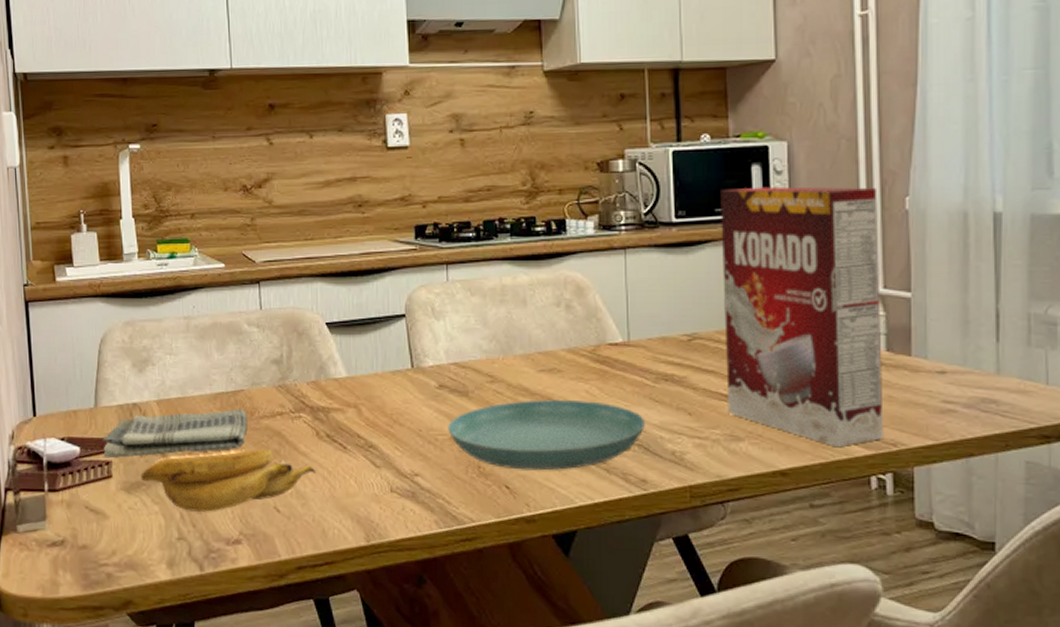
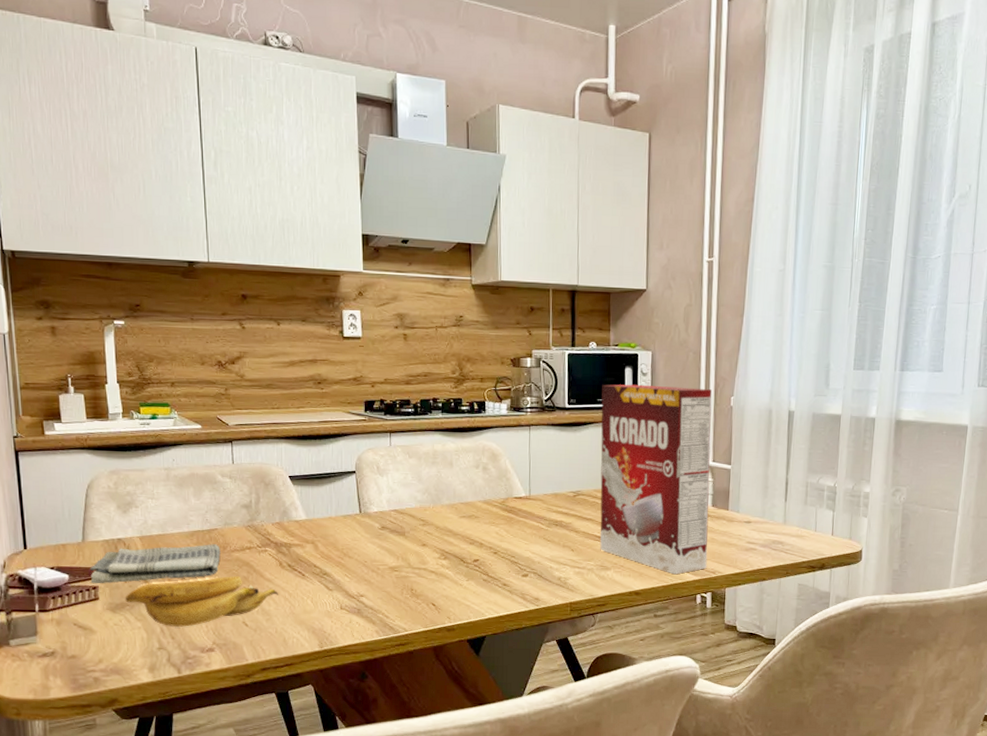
saucer: present [448,400,645,471] -> none [388,539,539,592]

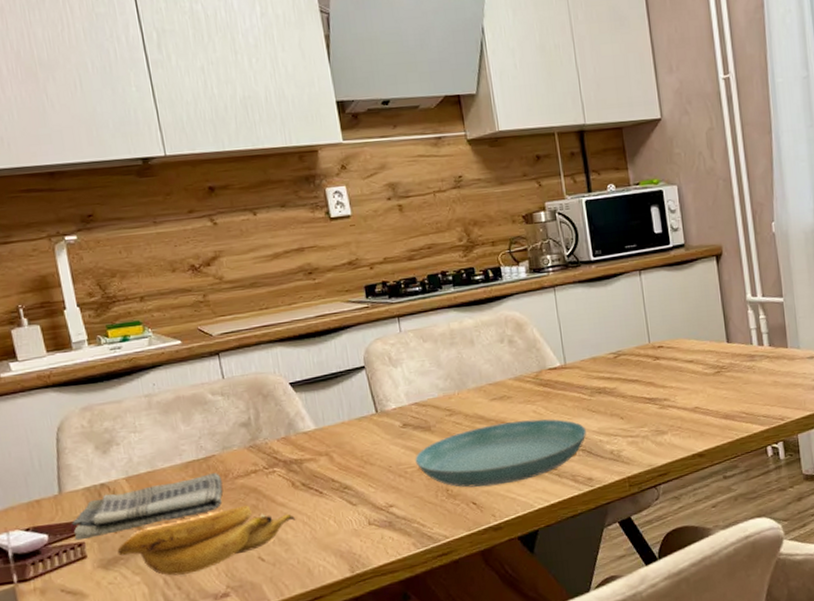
saucer: none [388,539,539,592] -> present [415,419,586,488]
cereal box: present [600,384,713,575] -> none [628,218,774,428]

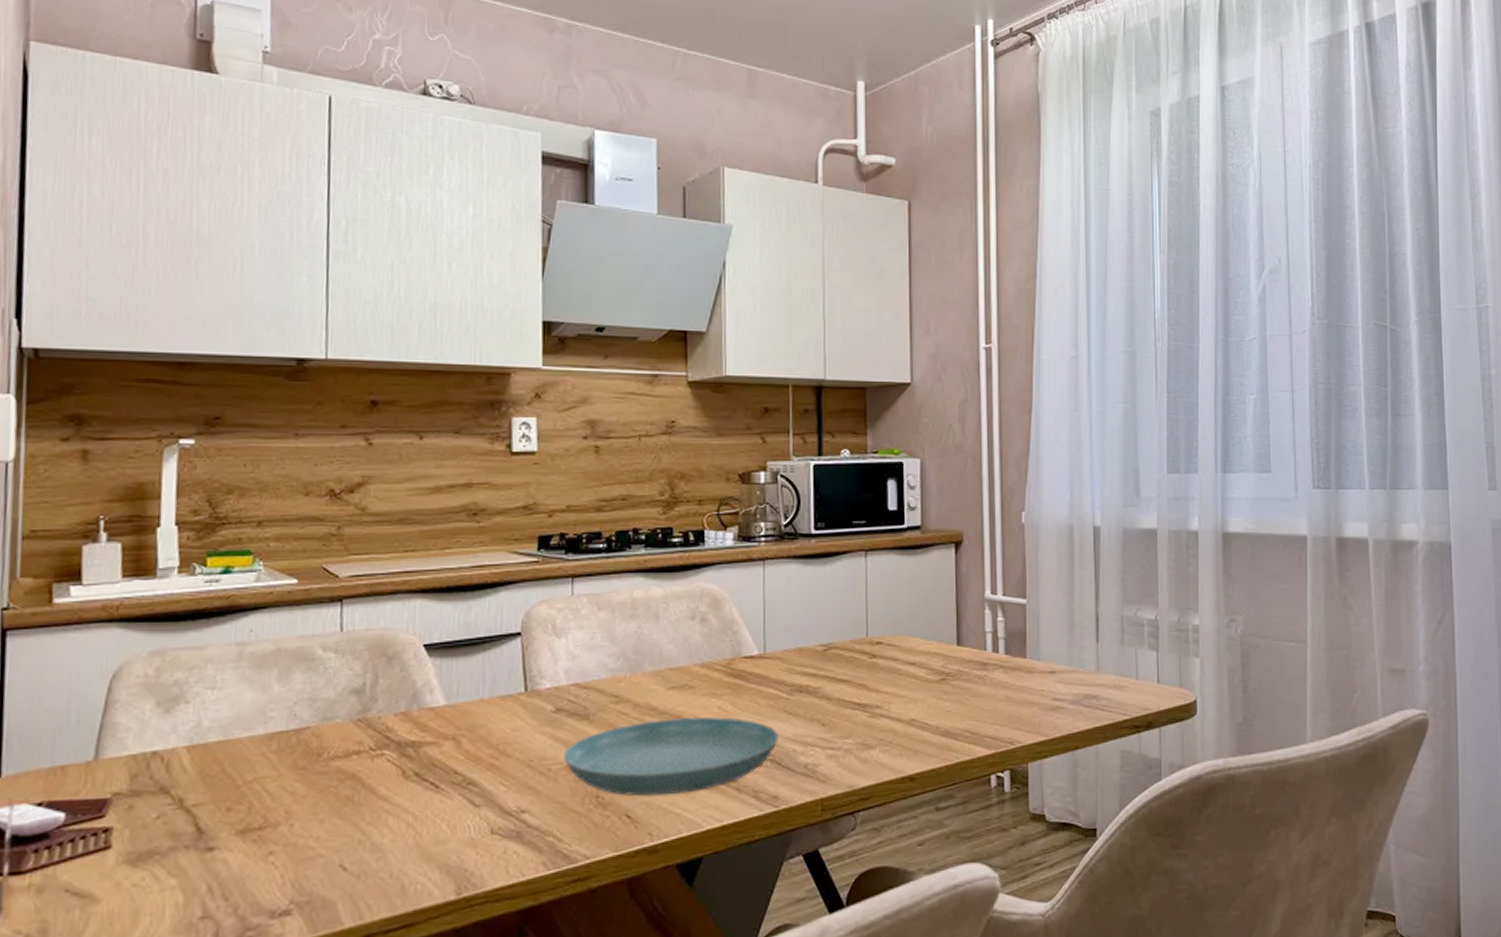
dish towel: present [72,473,223,541] -> none [100,750,313,825]
banana: present [117,505,296,576] -> none [154,796,399,881]

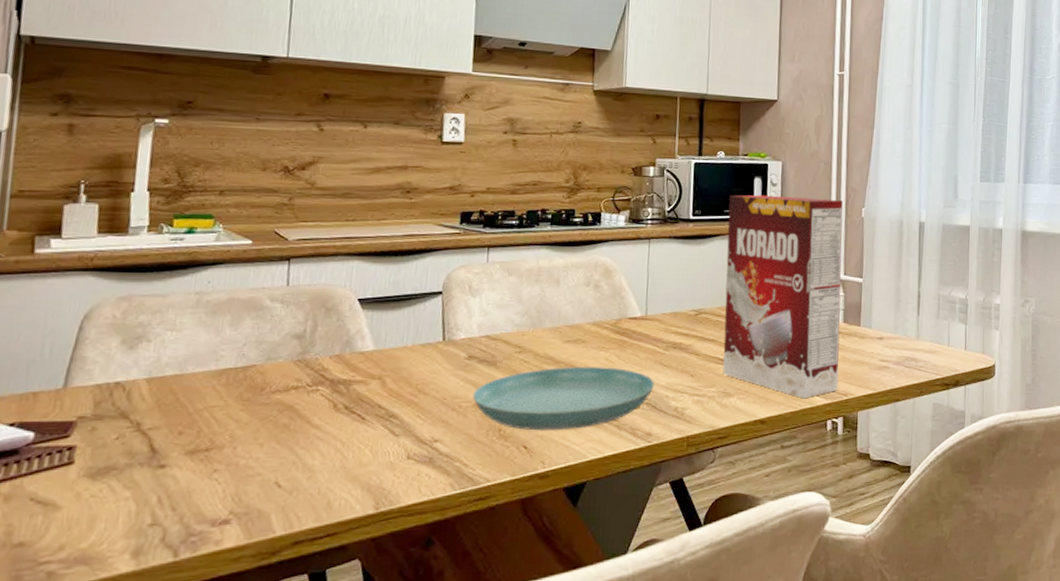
cereal box: none [858,500,1002,749] -> present [723,194,844,399]

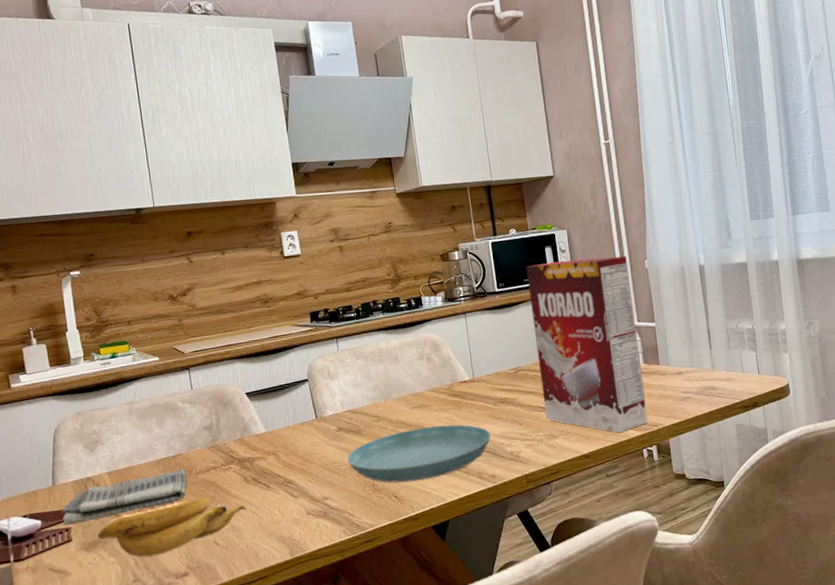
dish towel: none [65,384,257,443] -> present [61,469,187,526]
banana: none [112,424,329,494] -> present [97,497,247,557]

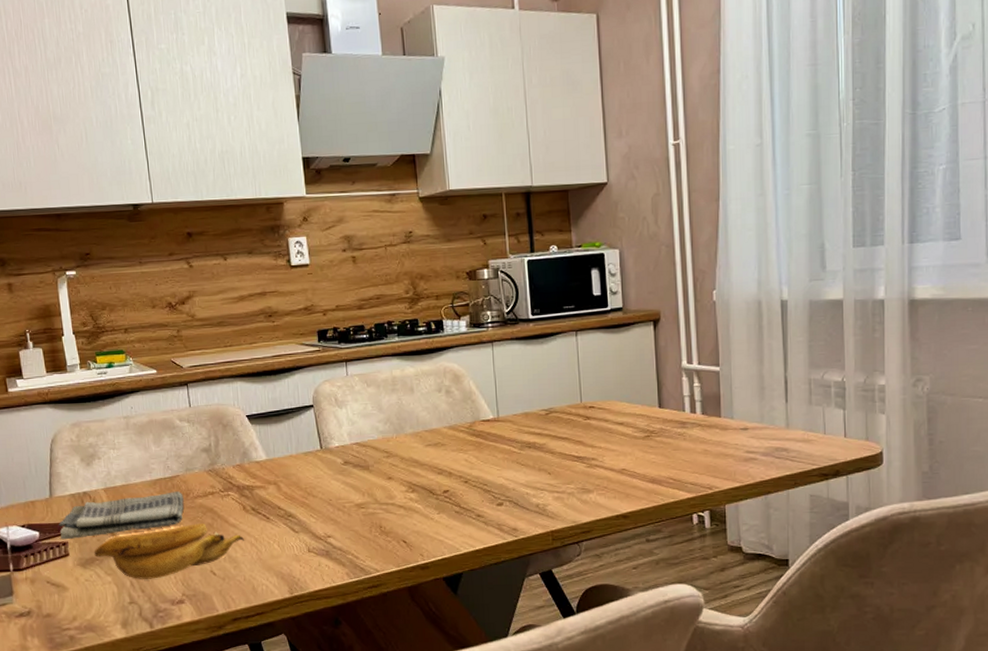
saucer: present [347,424,491,483] -> none [353,468,514,527]
cereal box: present [526,256,648,433] -> none [567,284,702,493]

